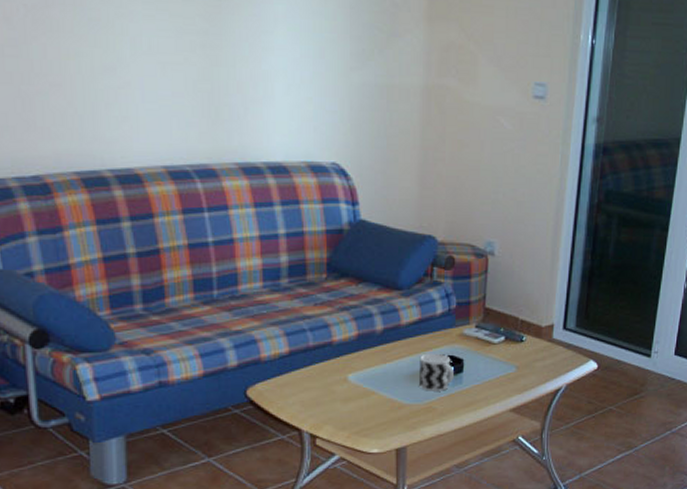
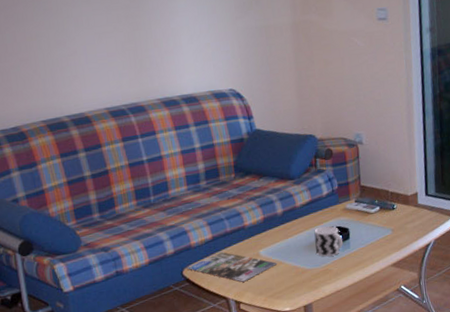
magazine: none [252,371,369,412] -> present [187,252,278,282]

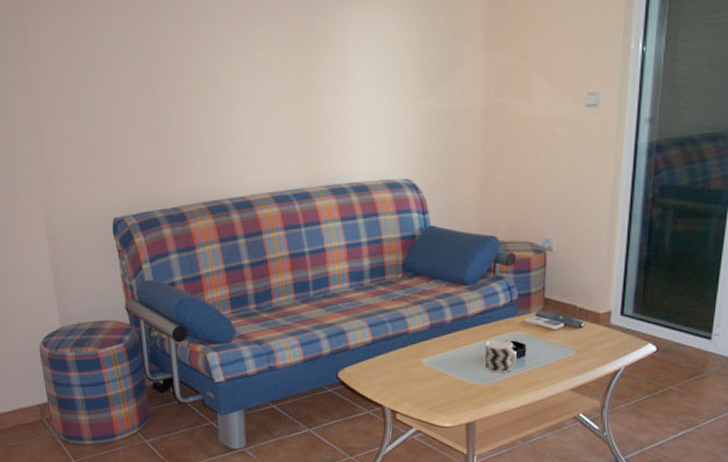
magazine: present [187,252,278,282] -> none [342,357,441,391]

